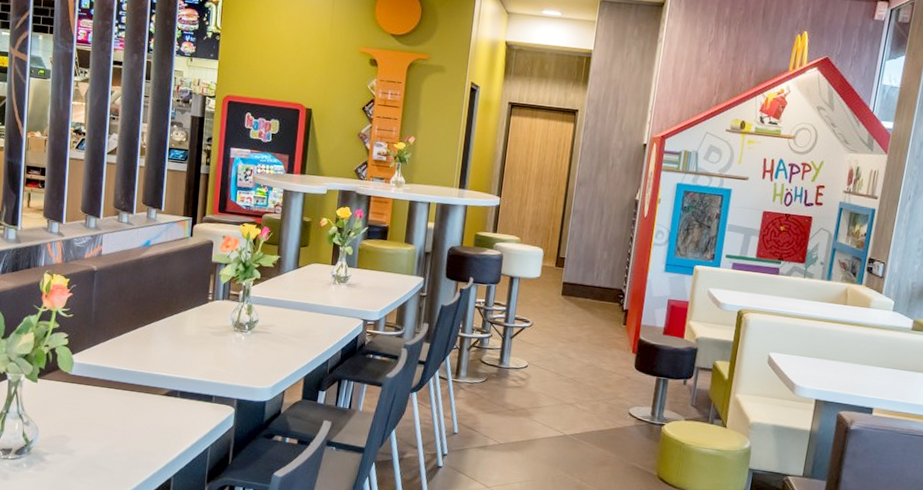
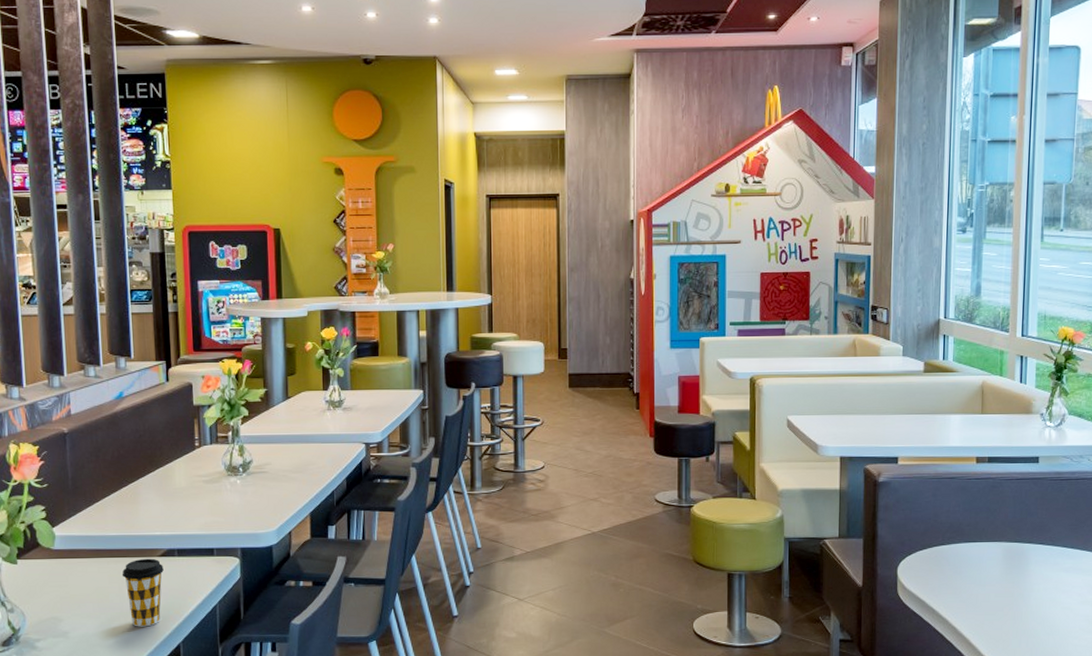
coffee cup: none [128,394,166,457] -> present [122,558,164,627]

